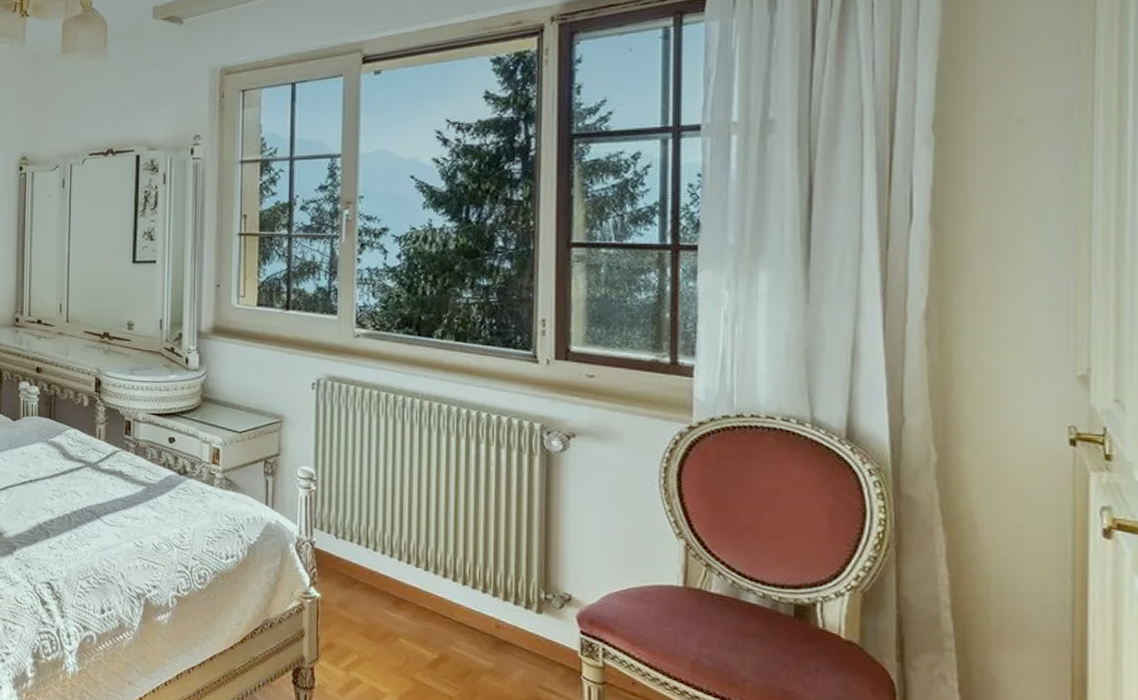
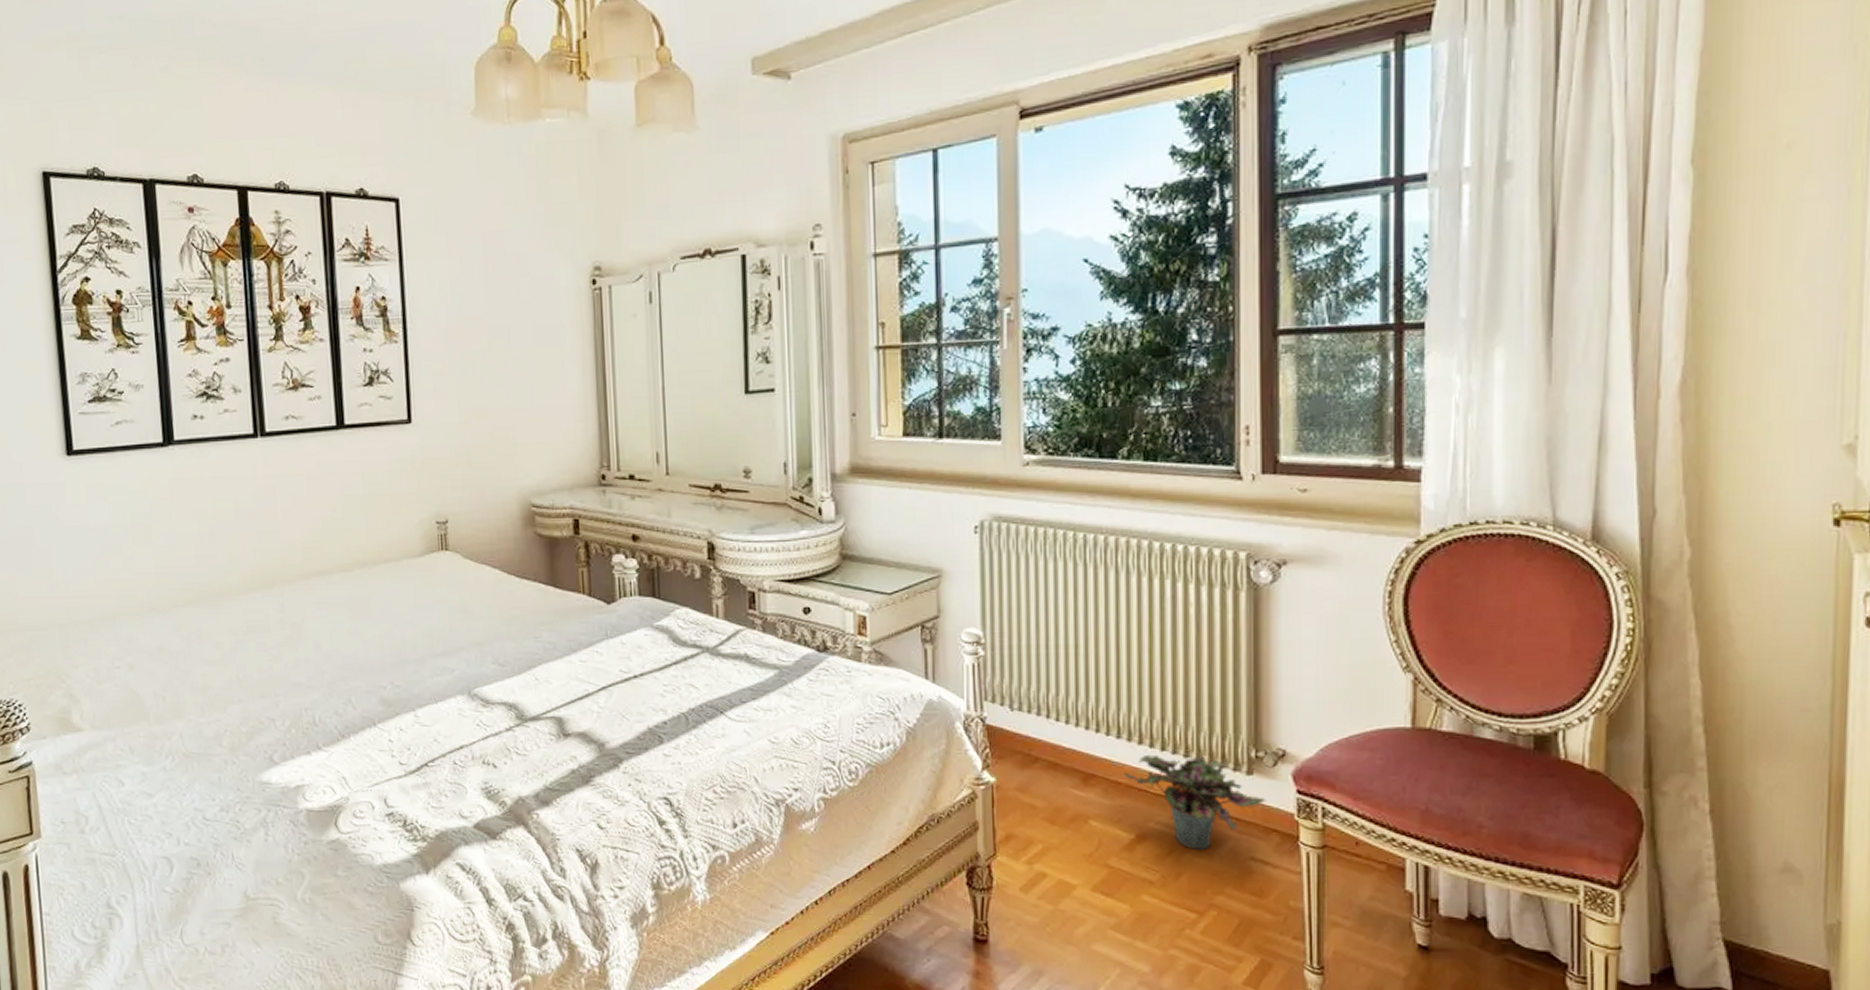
potted plant: none [429,587,554,675] -> present [1123,754,1267,850]

